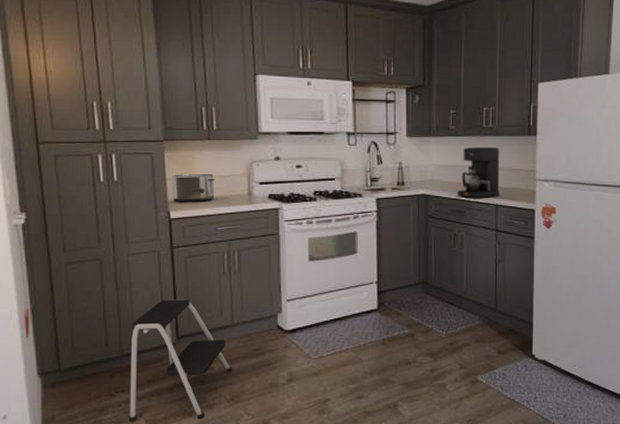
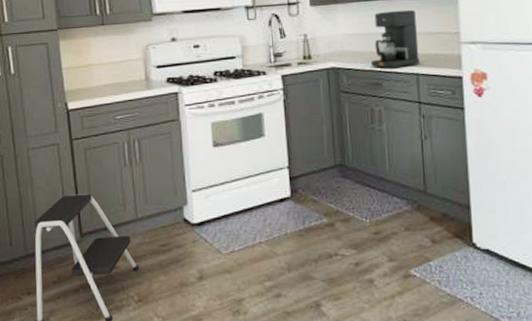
toaster: present [170,173,215,203] -> none [66,60,112,93]

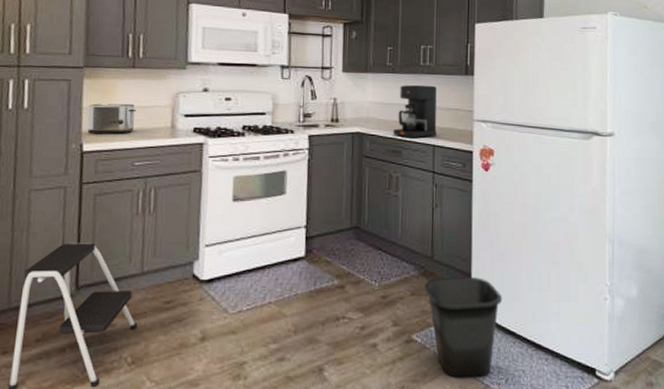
toaster: none [66,60,112,93] -> present [86,103,136,134]
waste bin: none [419,208,508,312] -> present [424,276,503,378]

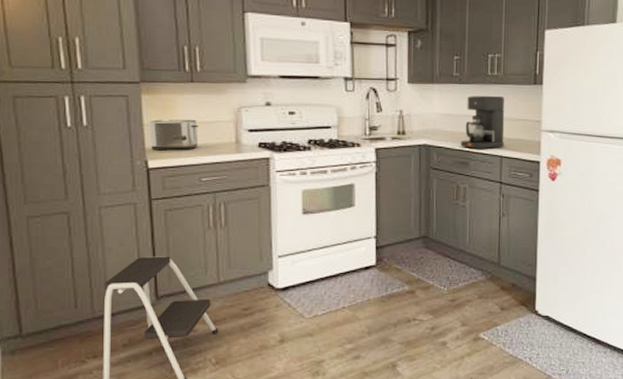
waste bin: present [424,276,503,378] -> none [491,280,566,370]

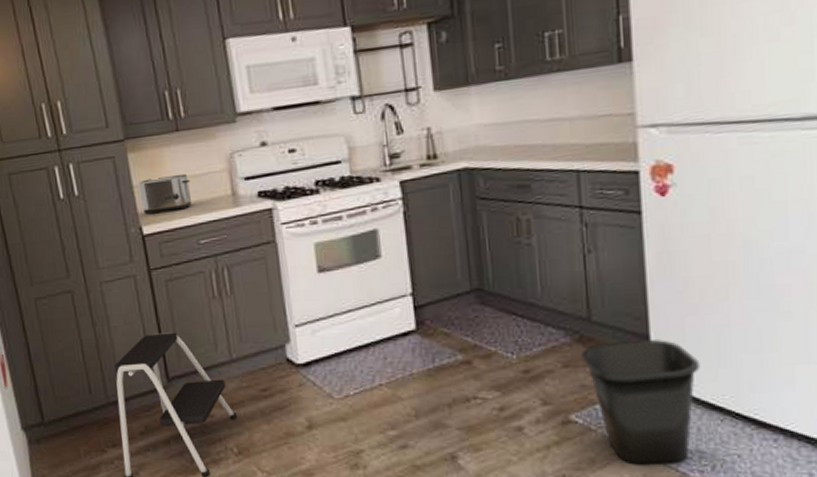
coffee maker: present [460,95,505,150] -> none [515,86,581,166]
waste bin: none [491,280,566,370] -> present [581,338,701,465]

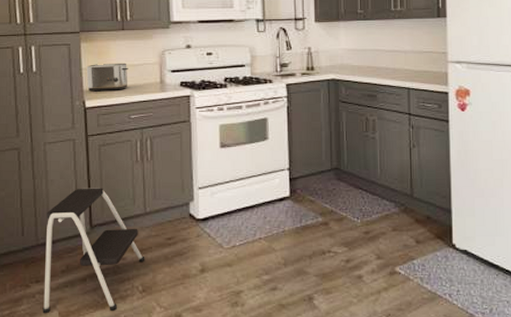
waste bin: present [581,338,701,465] -> none [405,212,484,307]

